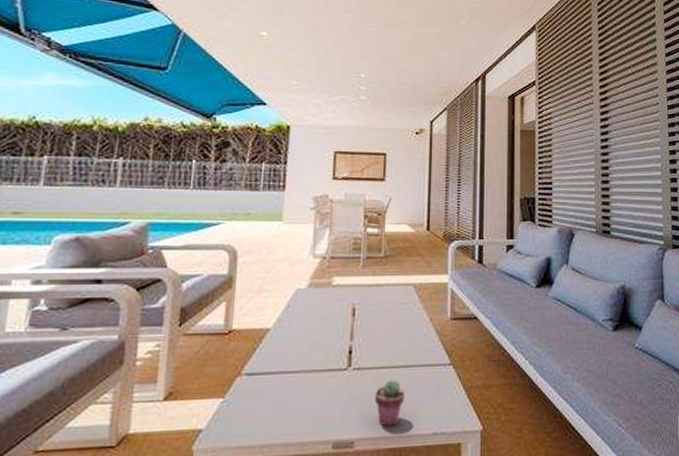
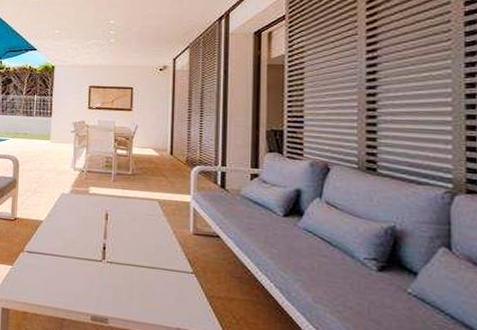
potted succulent: present [374,379,406,427] -> none [124,276,151,314]

